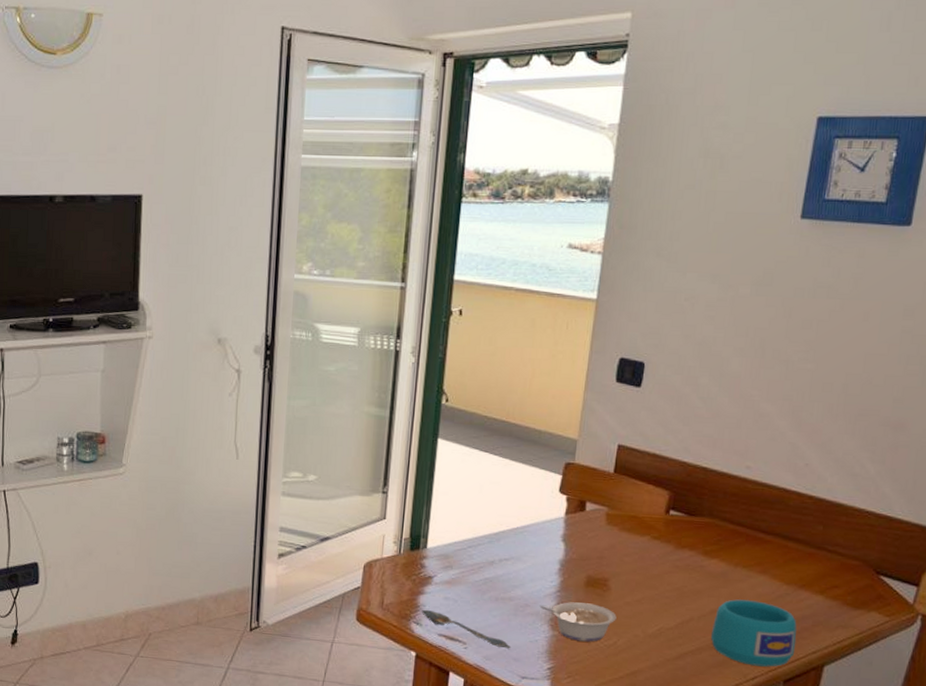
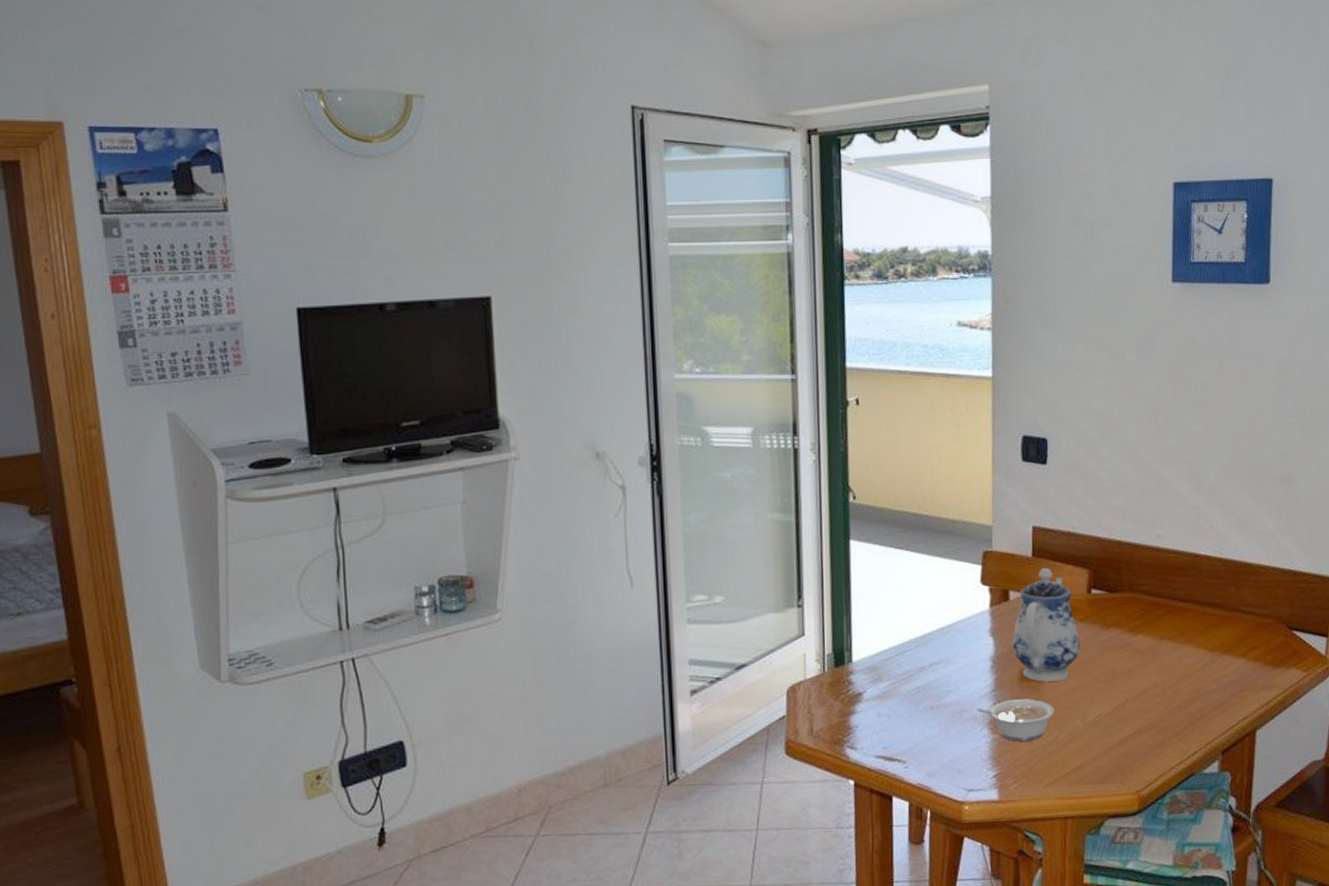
spoon: present [422,609,512,649] -> none [855,730,954,761]
teapot: none [582,484,652,592] -> present [1012,567,1080,682]
cup: present [711,599,797,667] -> none [1148,672,1228,741]

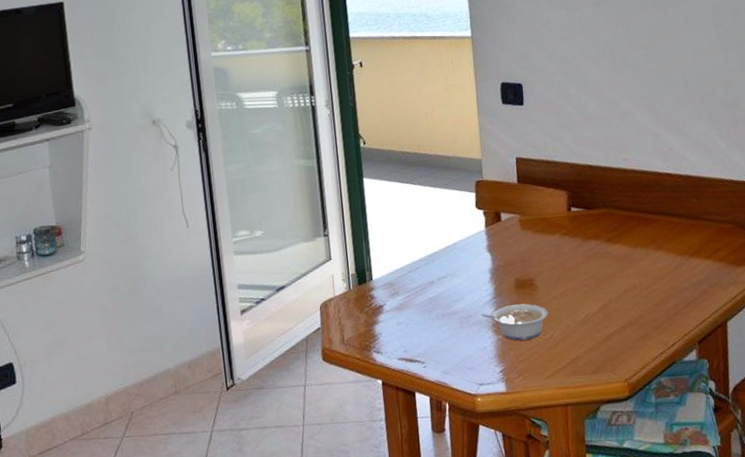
teapot: present [1012,567,1080,682] -> none [506,191,566,289]

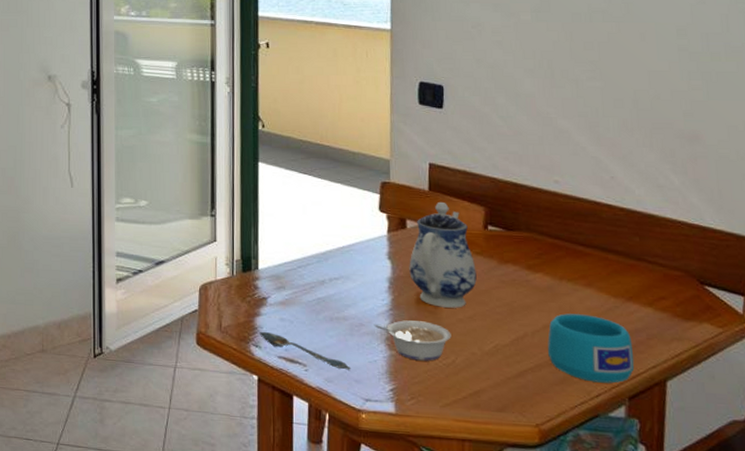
spoon: none [380,337,465,360] -> present [260,331,352,370]
teapot: none [506,191,566,289] -> present [409,201,477,308]
cup: none [629,274,701,334] -> present [548,313,635,383]

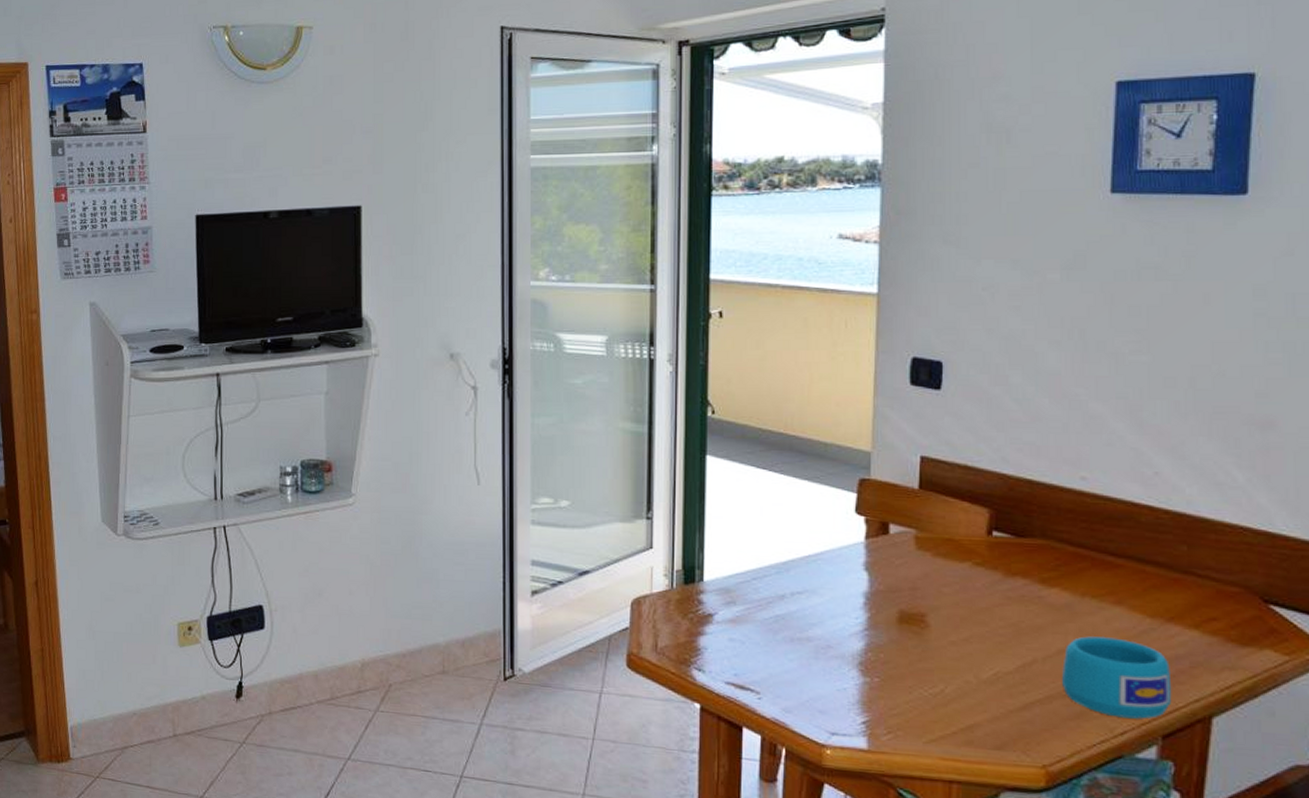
spoon: present [260,331,352,370] -> none [704,653,815,699]
legume: present [374,320,451,361] -> none [844,642,941,690]
teapot: present [409,201,477,308] -> none [891,502,976,629]

